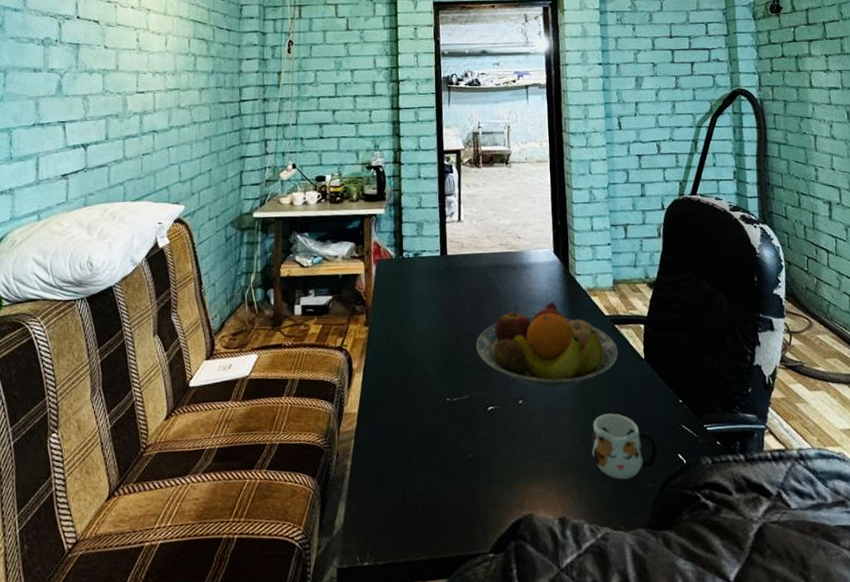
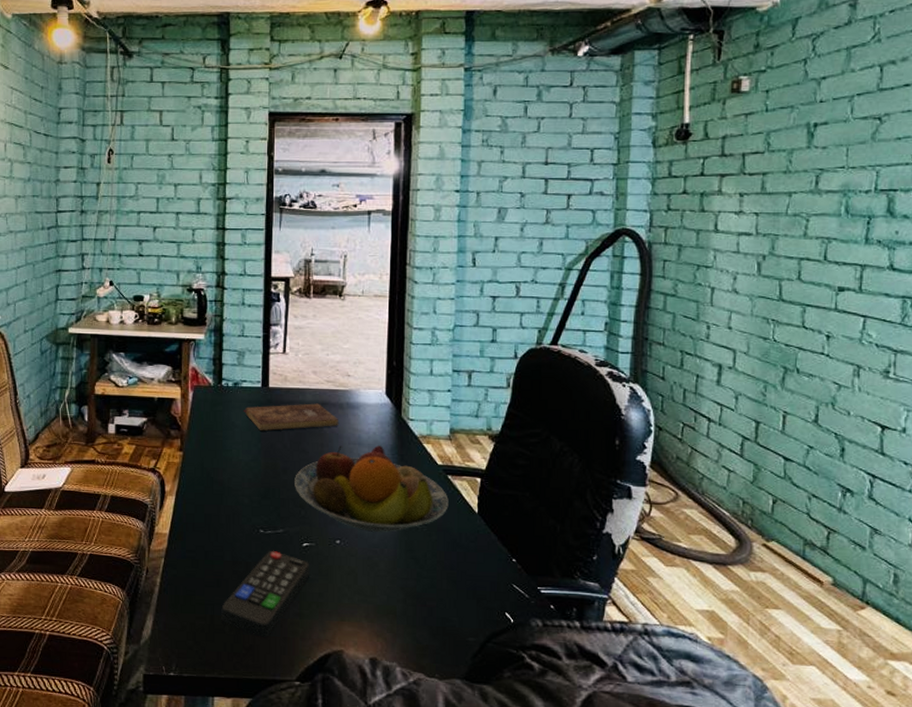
remote control: none [412,417,497,511] -> present [220,550,310,638]
bible: none [424,266,513,299] -> present [243,403,338,432]
mug: present [591,413,659,480] -> none [410,563,484,630]

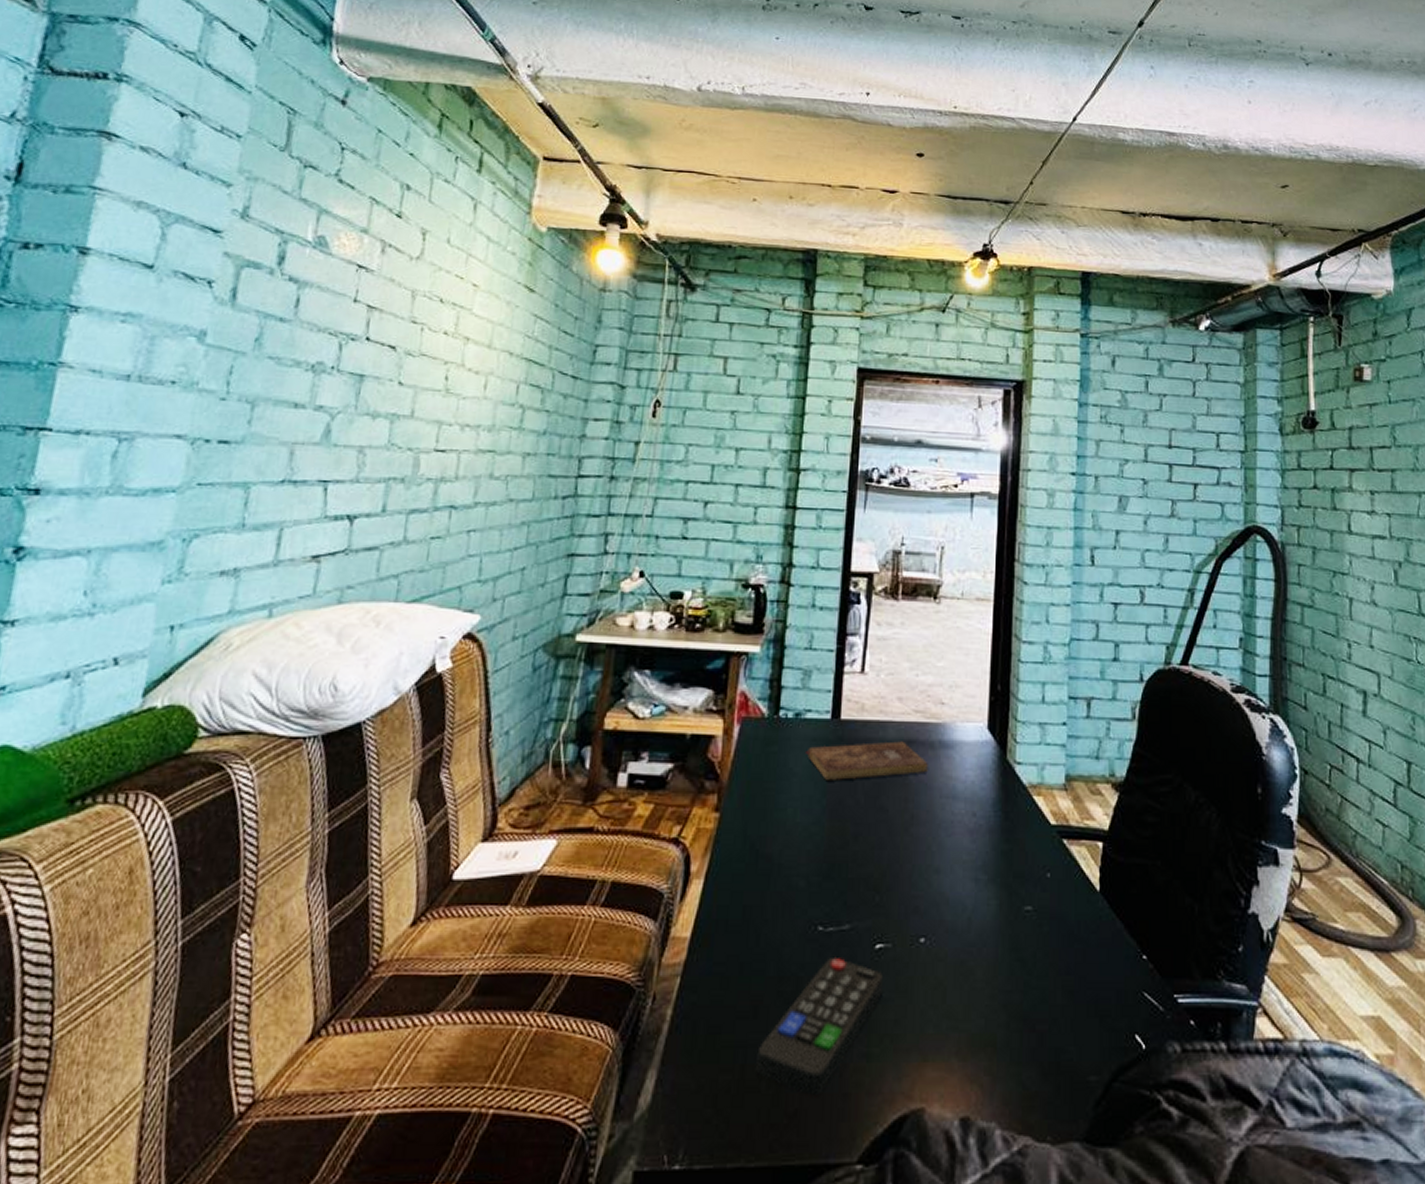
fruit bowl: present [295,445,449,532] -> none [868,799,1064,923]

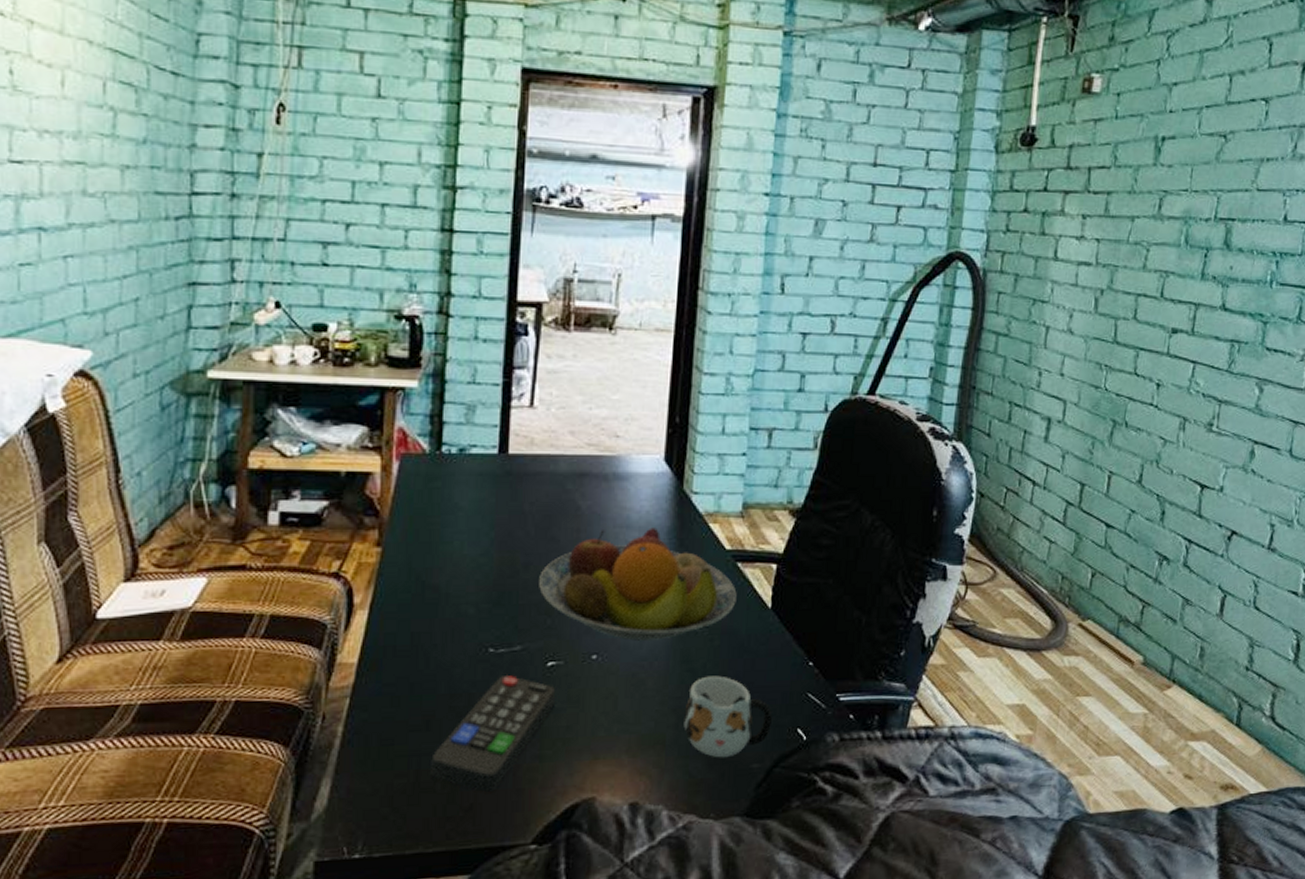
bible: present [804,741,928,782] -> none [470,474,601,515]
fruit bowl: none [868,799,1064,923] -> present [539,527,737,641]
mug: none [1015,967,1109,1067] -> present [683,675,773,758]

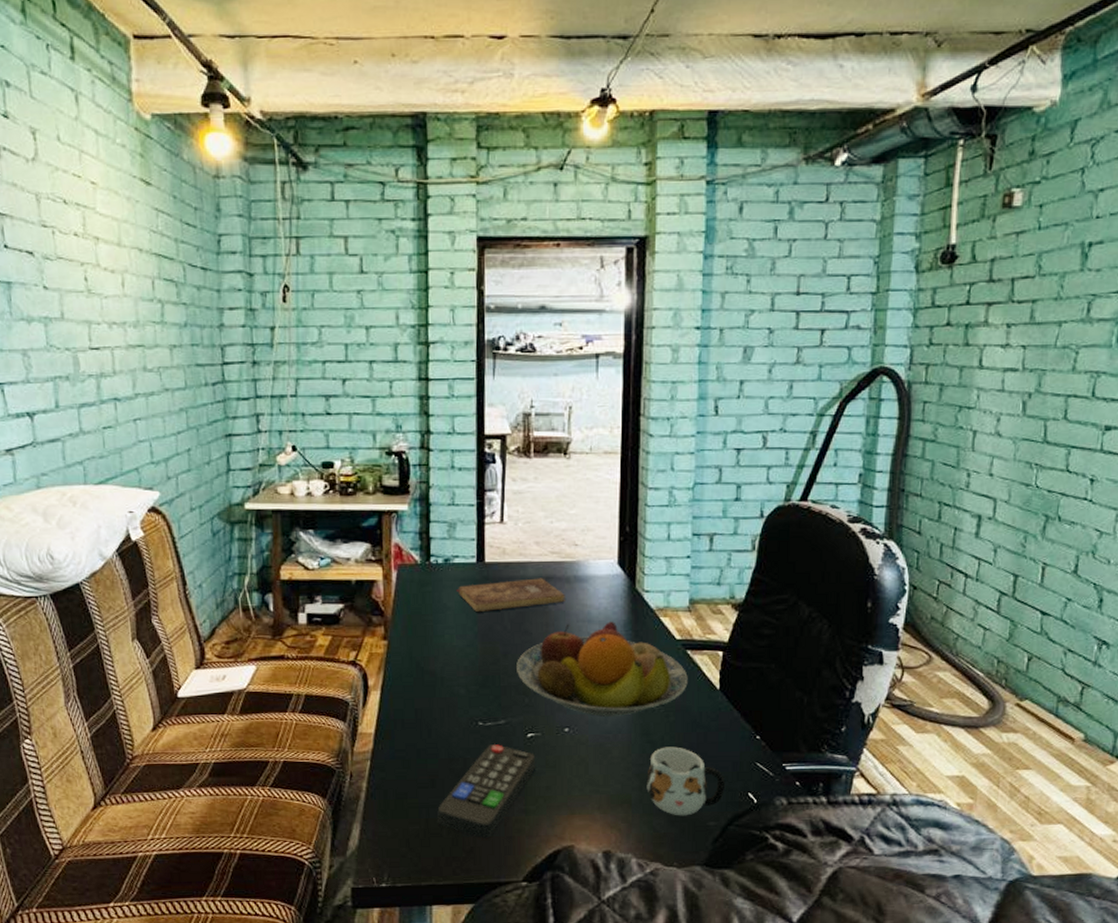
bible: none [470,474,601,515] -> present [455,578,565,613]

